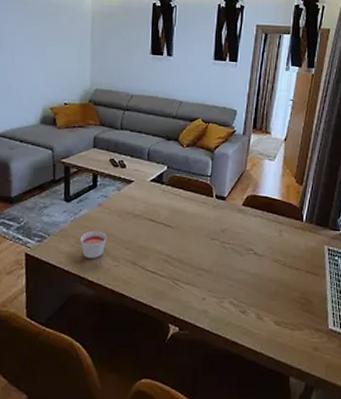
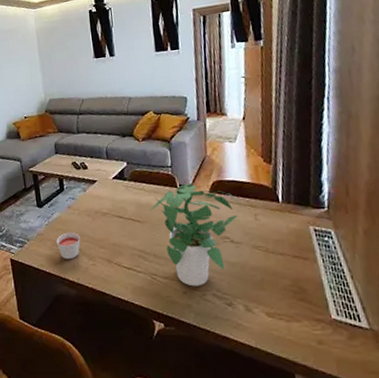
potted plant: none [182,194,267,294] -> present [149,182,239,287]

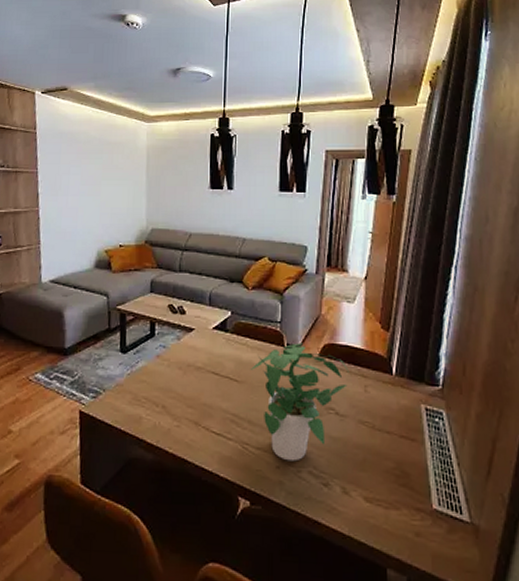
candle: present [56,232,81,260] -> none [137,385,166,418]

